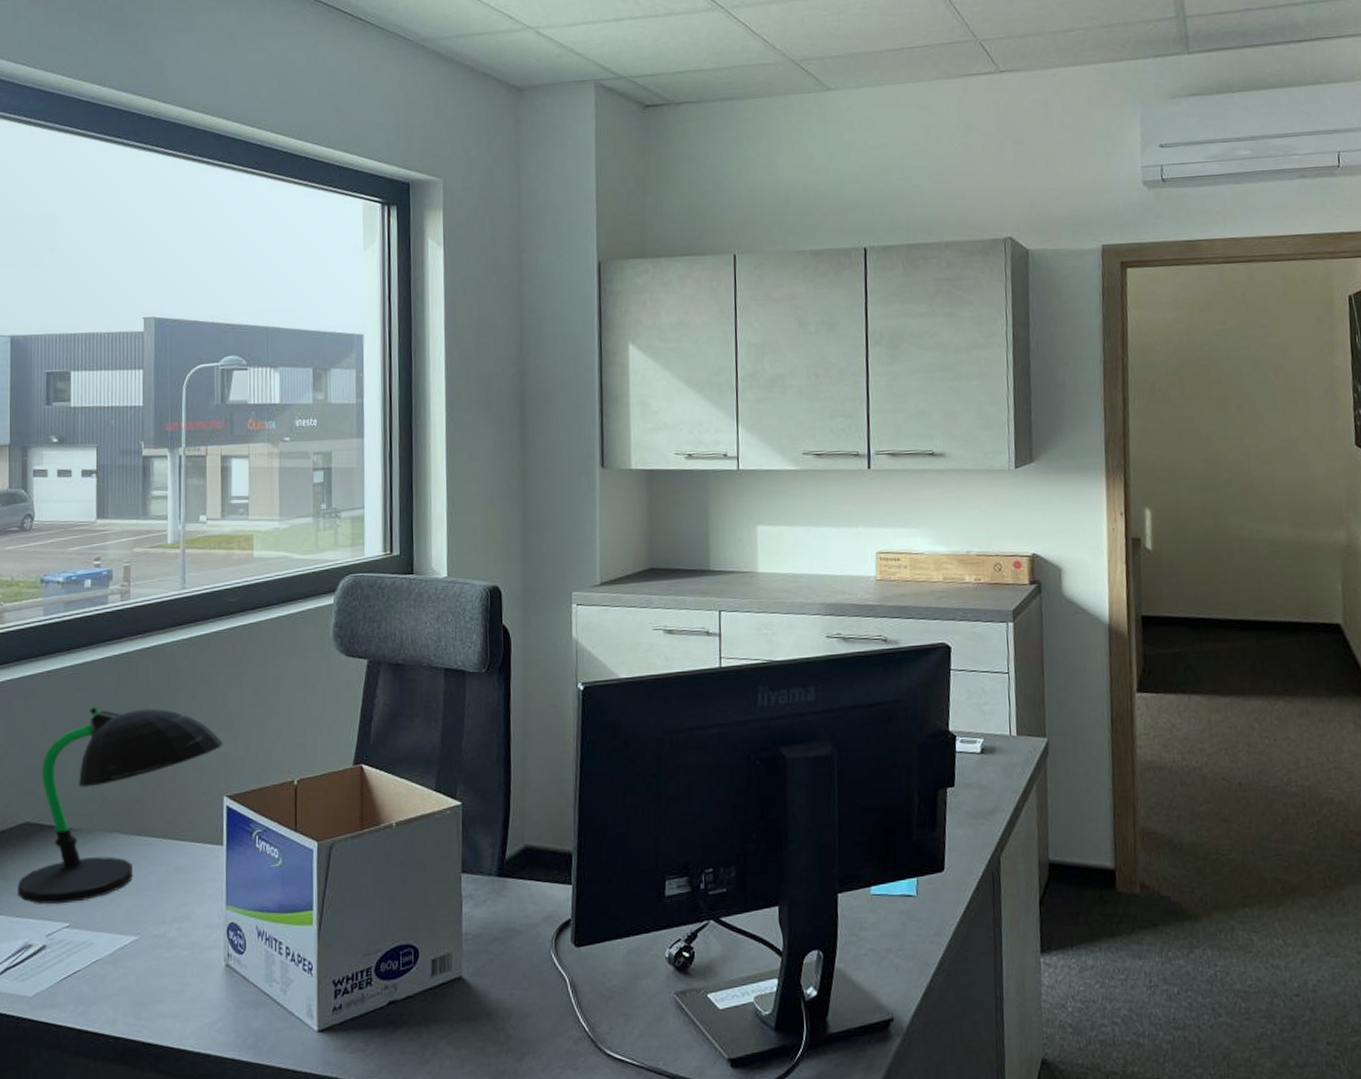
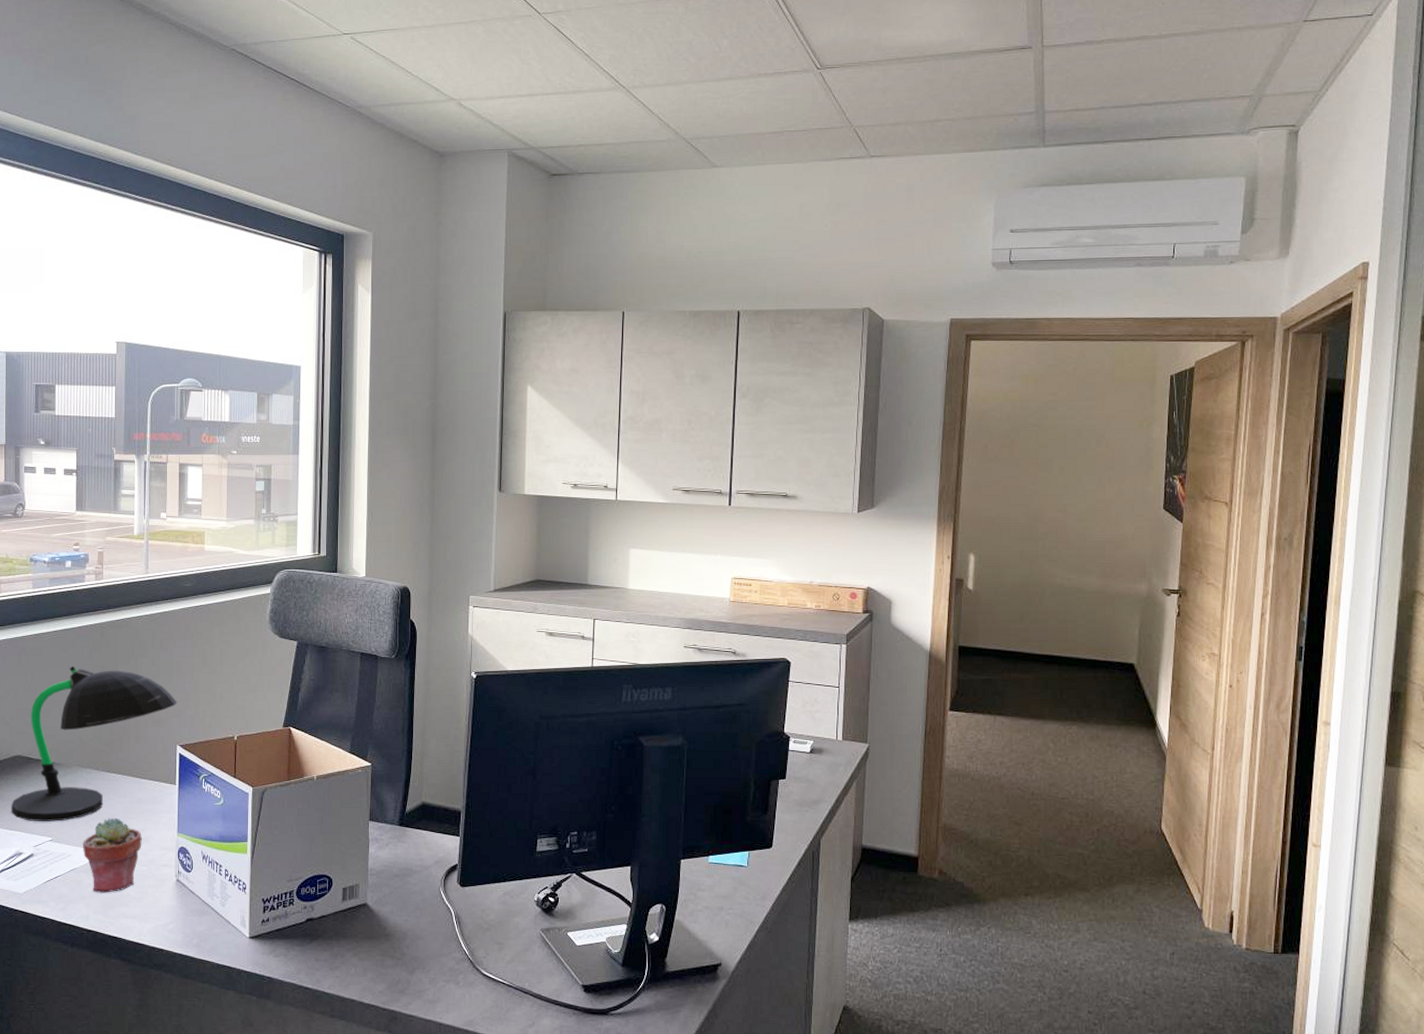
potted succulent: none [107,891,182,989] -> present [82,817,142,893]

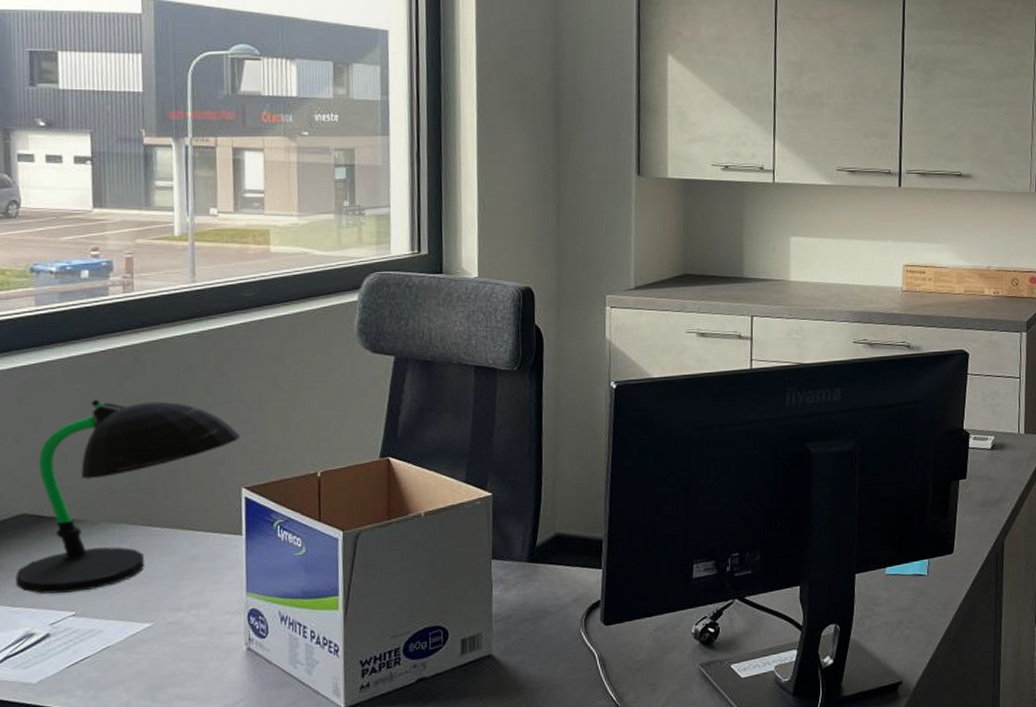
potted succulent: present [82,817,142,893] -> none [117,580,199,674]

